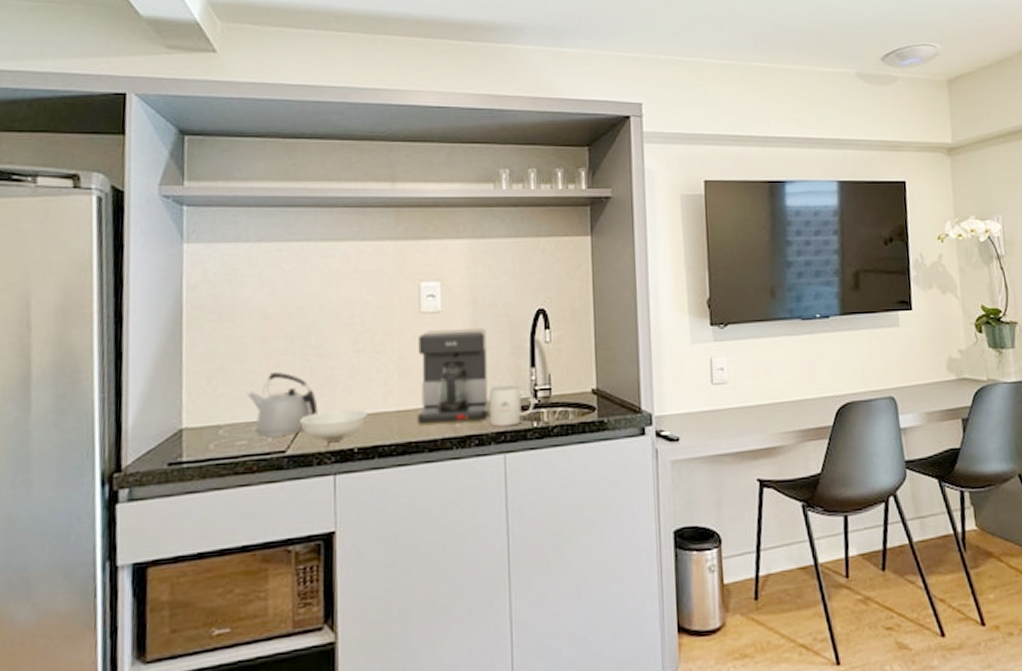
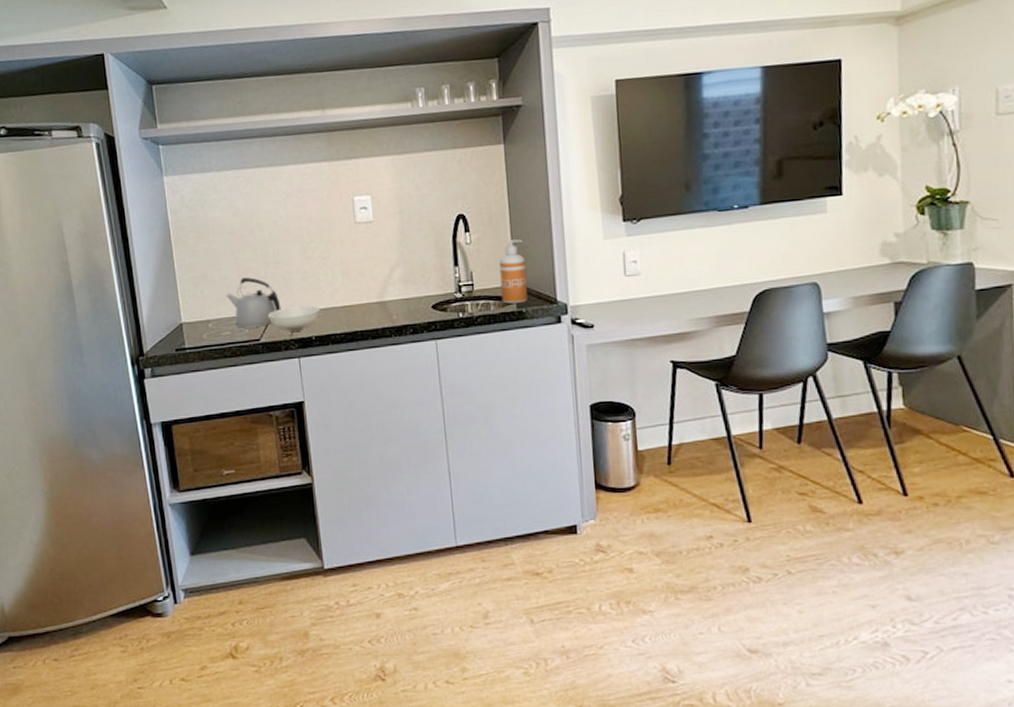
coffee maker: present [417,328,489,425] -> none [356,234,420,317]
mug: present [489,385,534,427] -> none [419,282,459,318]
soap dispenser: none [580,340,611,412] -> present [499,239,529,304]

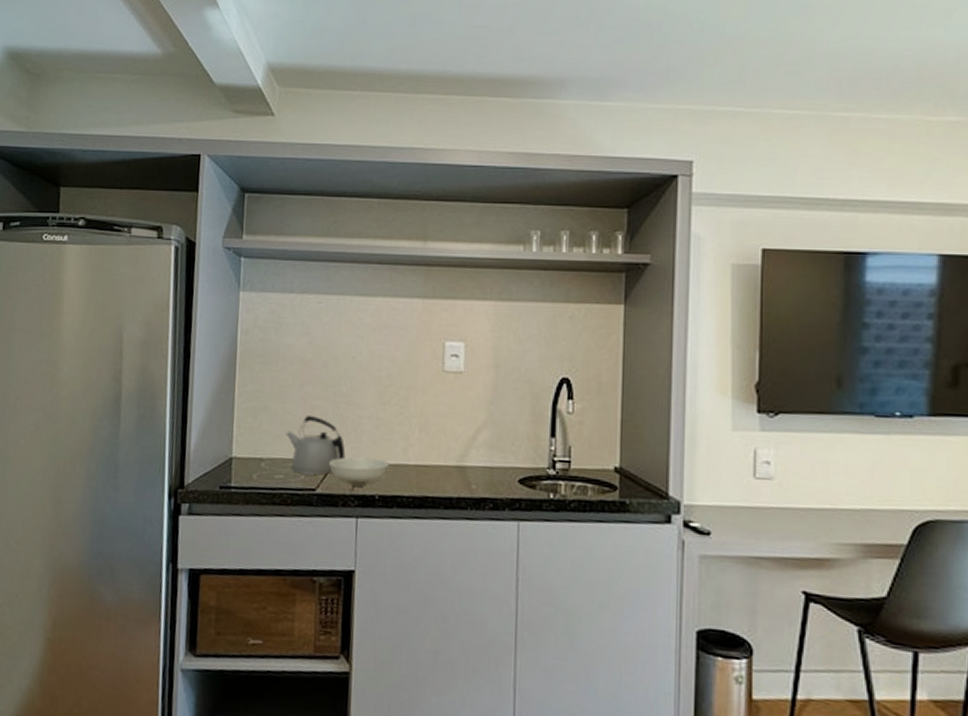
soap dispenser: present [499,239,529,304] -> none [602,416,636,492]

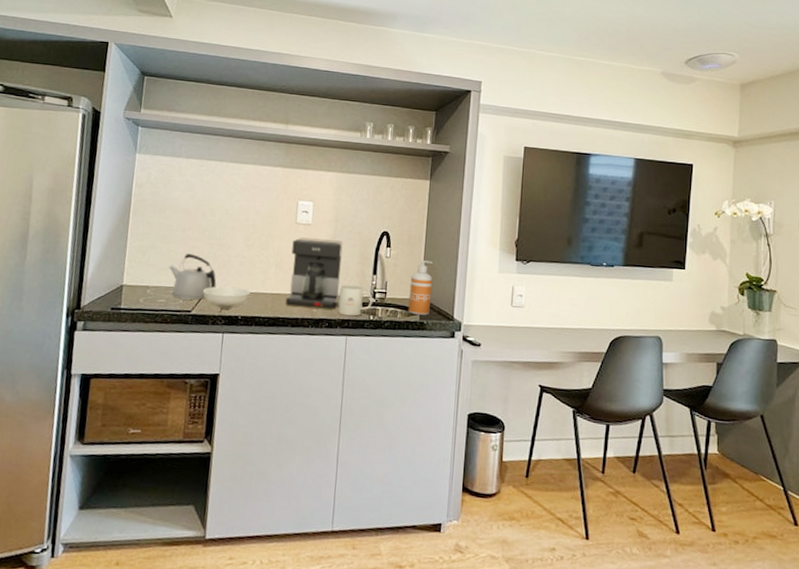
coffee maker: none [434,390,507,486] -> present [285,237,343,310]
mug: none [505,452,552,495] -> present [338,285,373,317]
soap dispenser: none [602,416,636,492] -> present [408,260,433,316]

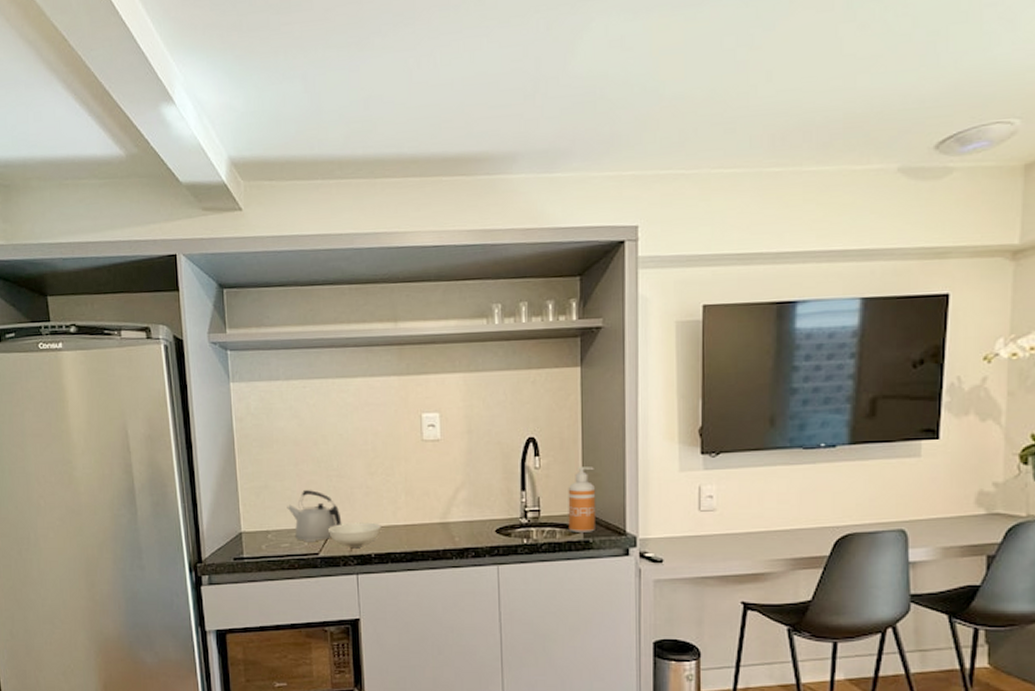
coffee maker: present [285,237,343,310] -> none [421,455,484,537]
mug: present [338,285,373,317] -> none [483,506,524,542]

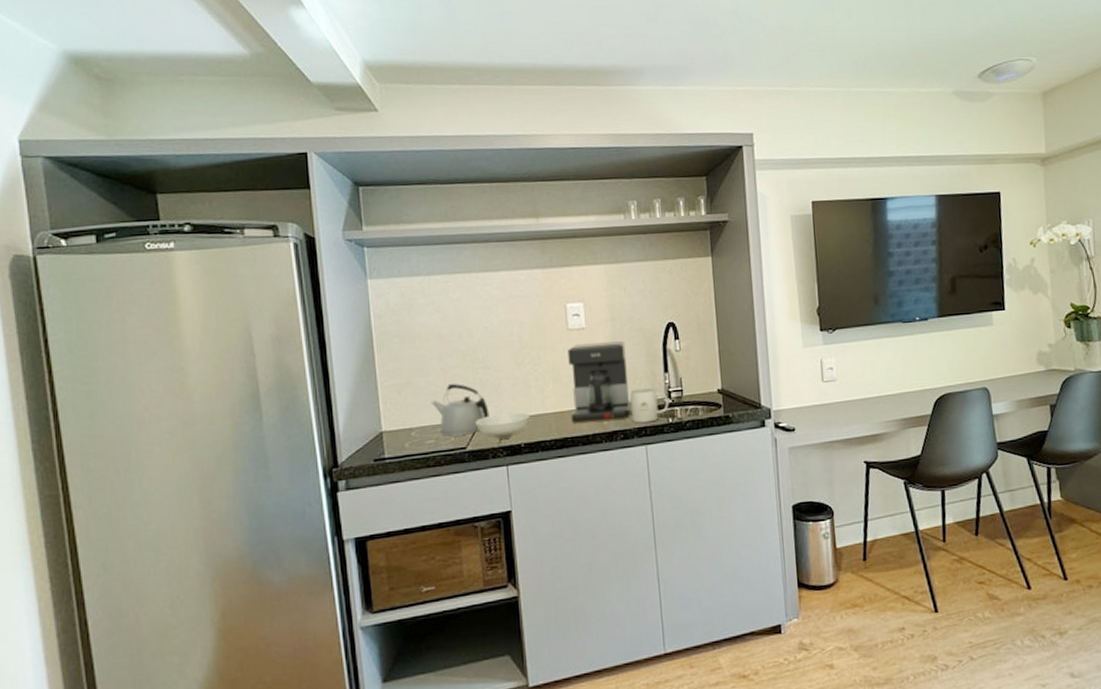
coffee maker: none [421,455,484,537] -> present [568,341,631,423]
mug: none [483,506,524,542] -> present [630,388,669,423]
soap dispenser: present [568,467,597,532] -> none [707,347,735,409]

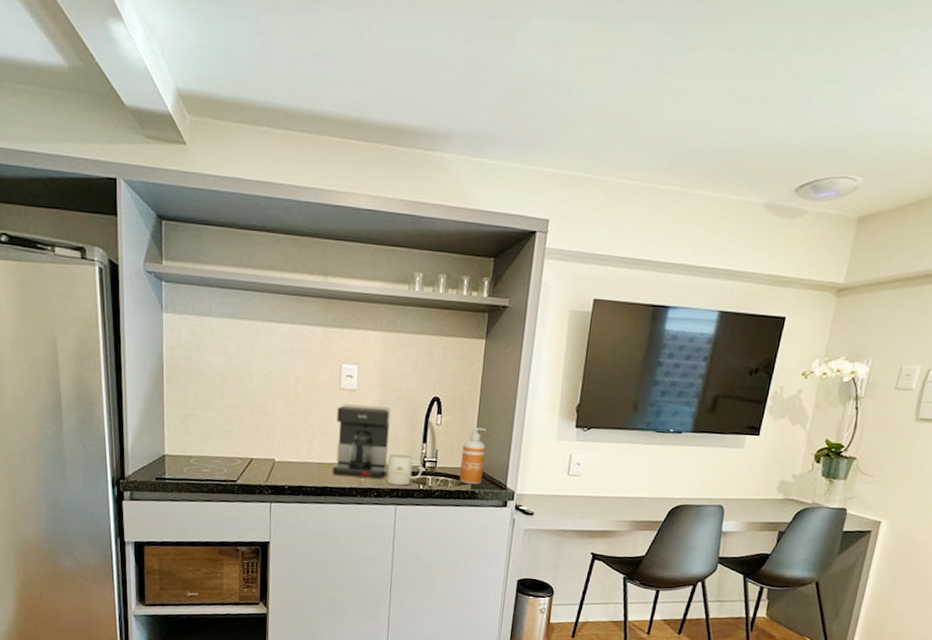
kettle: present [431,384,490,437] -> none [210,422,260,471]
bowl: present [474,412,530,439] -> none [246,455,296,479]
soap dispenser: none [707,347,735,409] -> present [459,427,487,485]

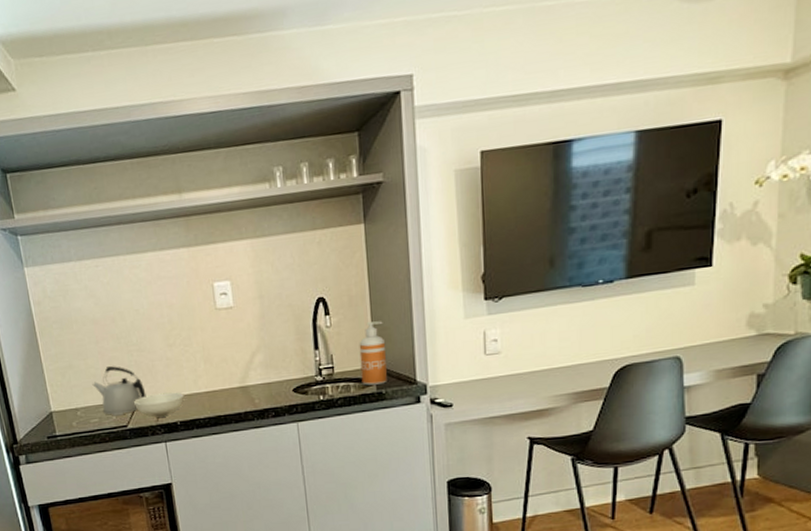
kettle: none [210,422,260,471] -> present [92,366,147,416]
bowl: none [246,455,296,479] -> present [133,392,184,418]
coffee maker: present [332,404,391,479] -> none [217,319,282,402]
mug: present [386,453,423,486] -> none [280,365,320,401]

